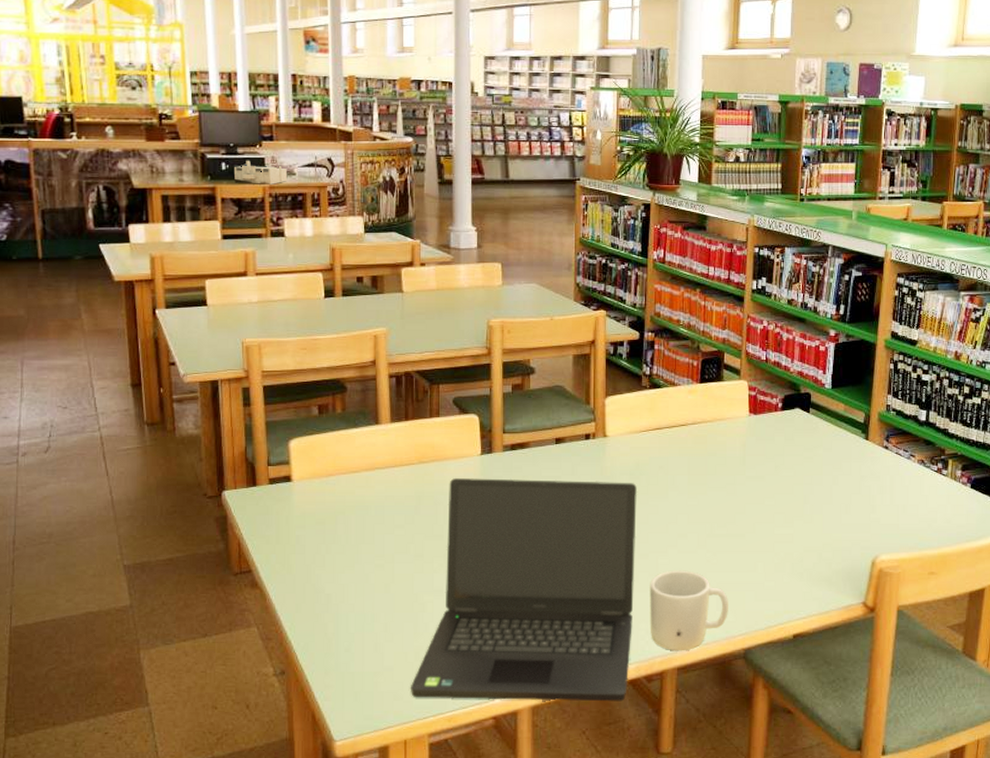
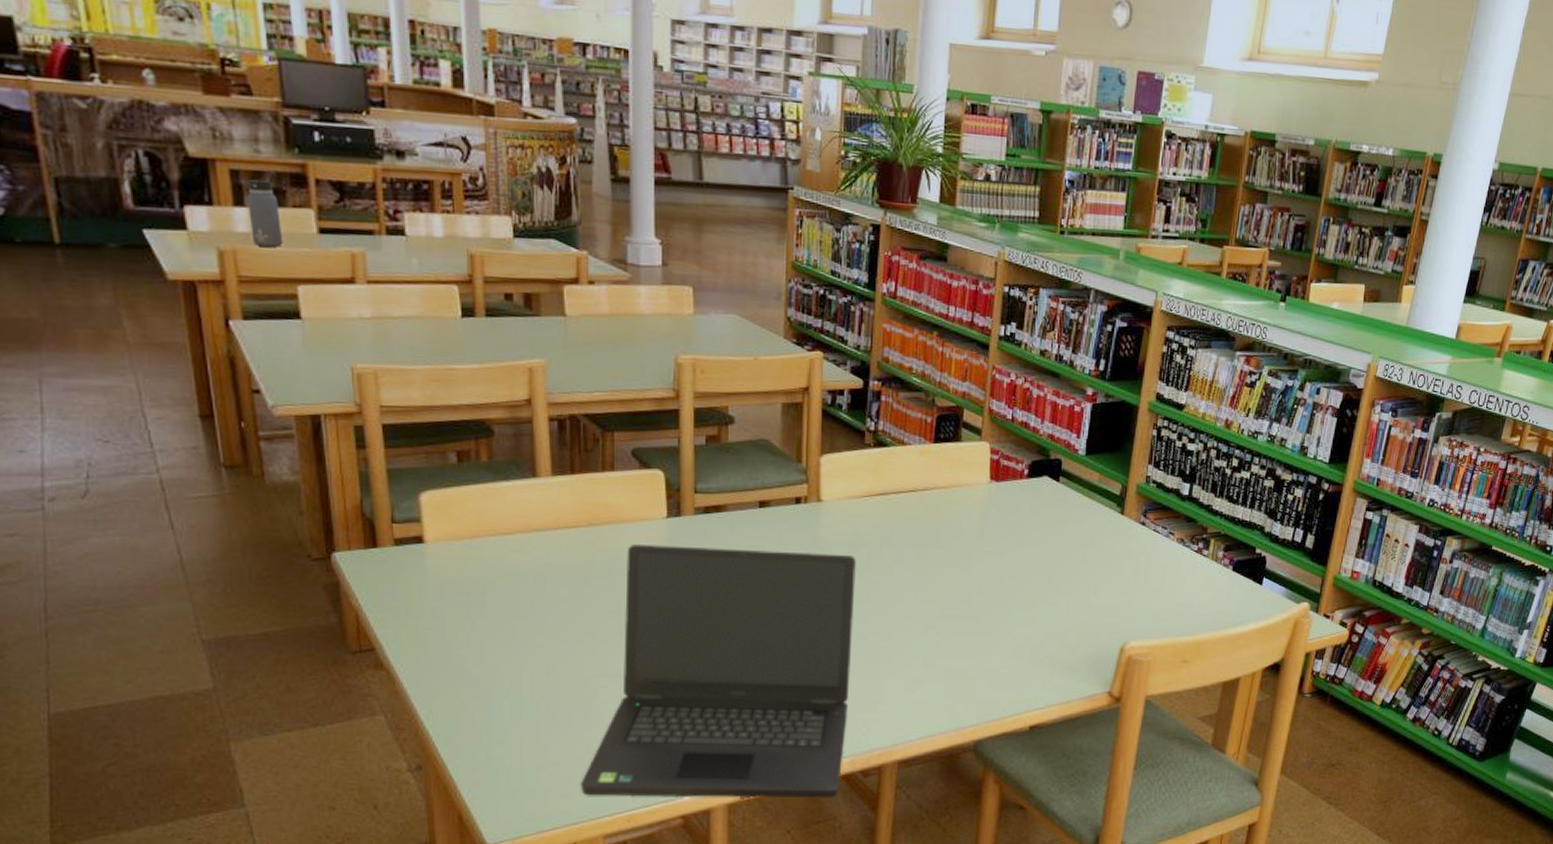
water bottle: none [172,195,197,251] -> present [246,172,283,247]
printer: present [234,160,288,185] -> none [332,130,407,166]
mug: present [649,570,728,651] -> none [867,655,959,744]

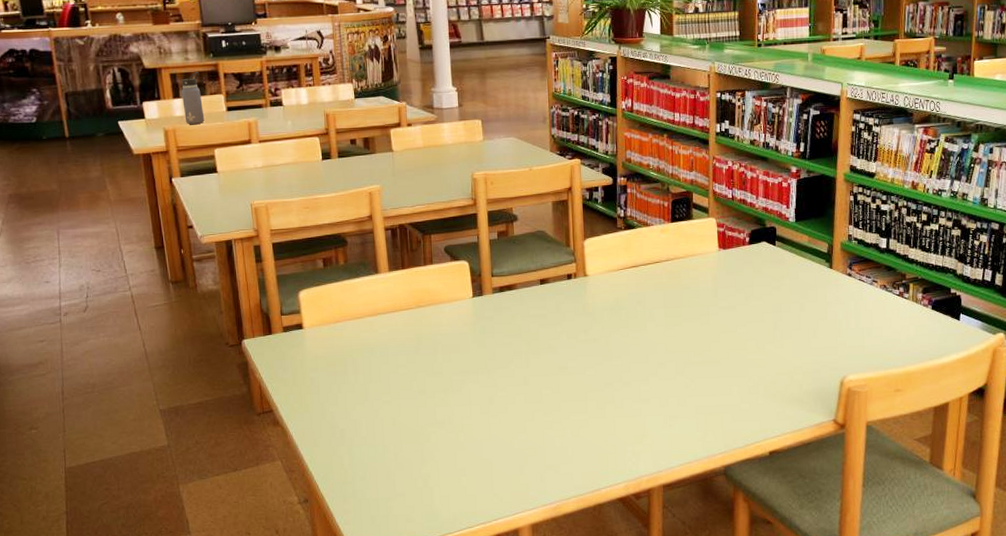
laptop: present [581,544,857,799] -> none [421,317,620,520]

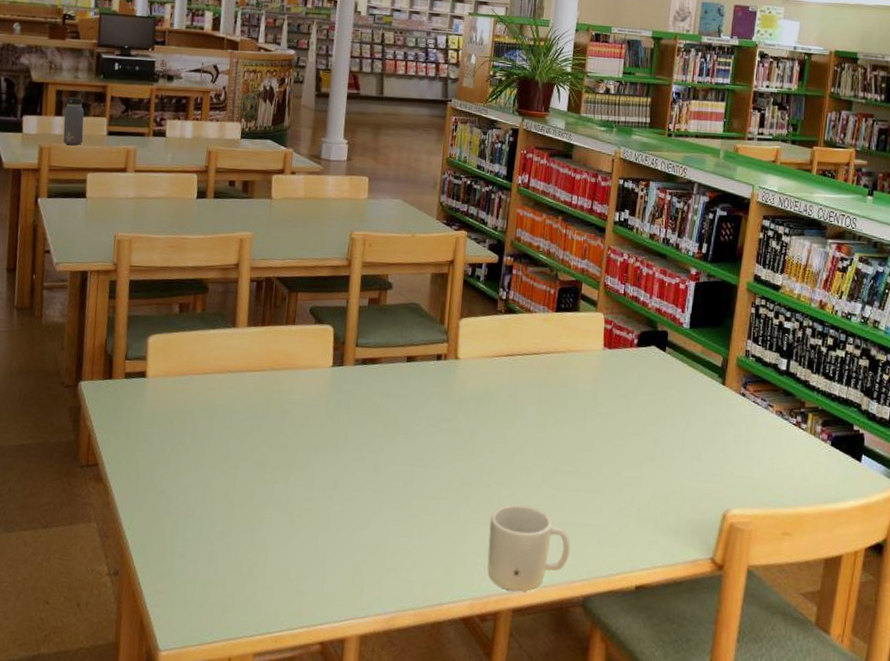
mug: none [634,396,708,471] -> present [487,504,570,592]

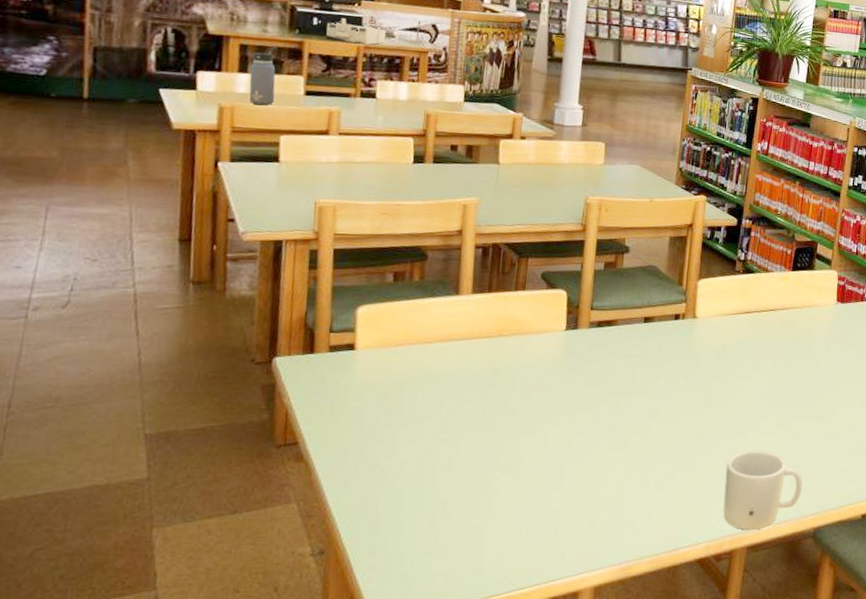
printer: none [125,62,175,87] -> present [326,17,386,45]

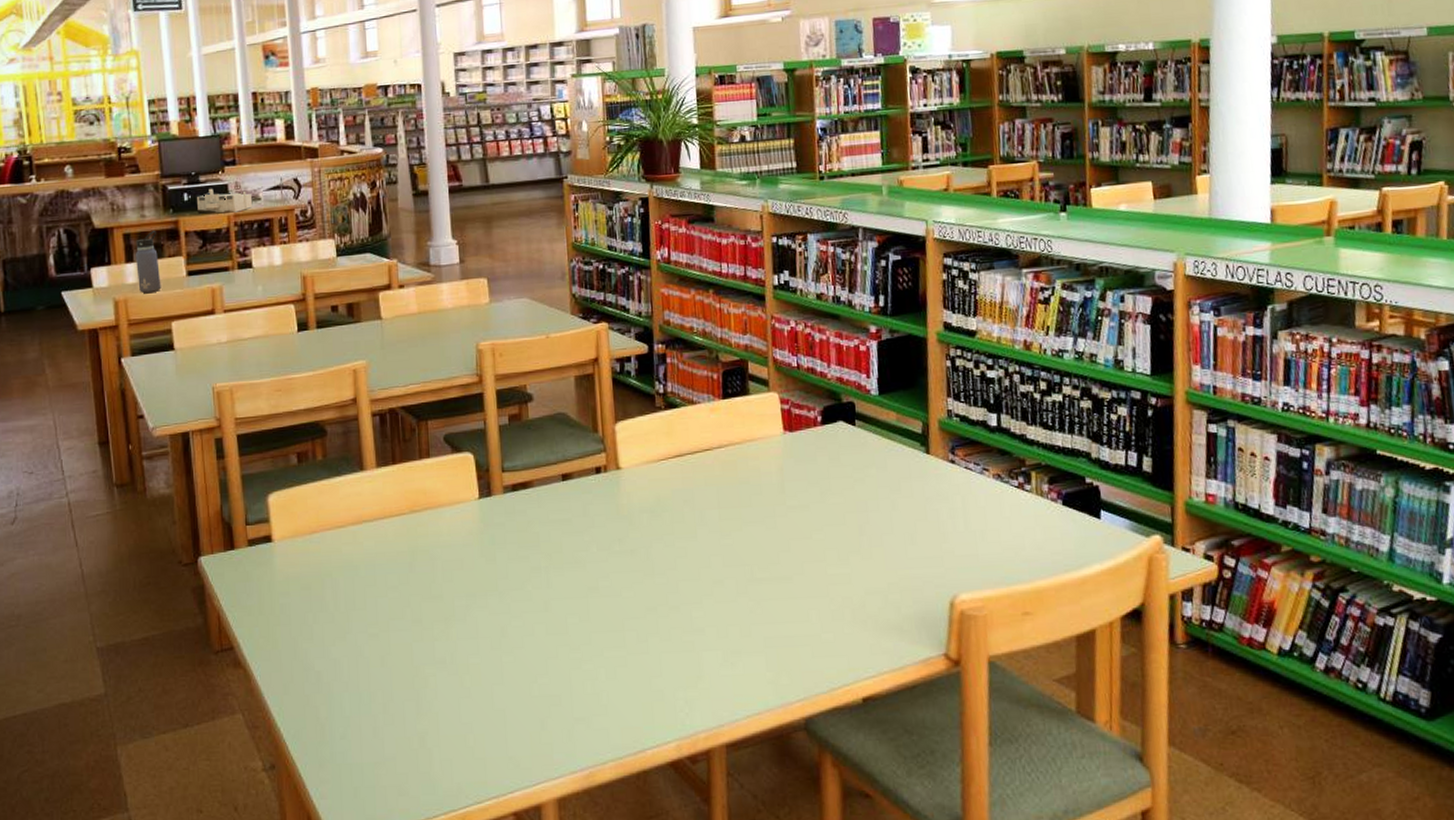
mug: present [722,450,803,531] -> none [684,624,781,725]

